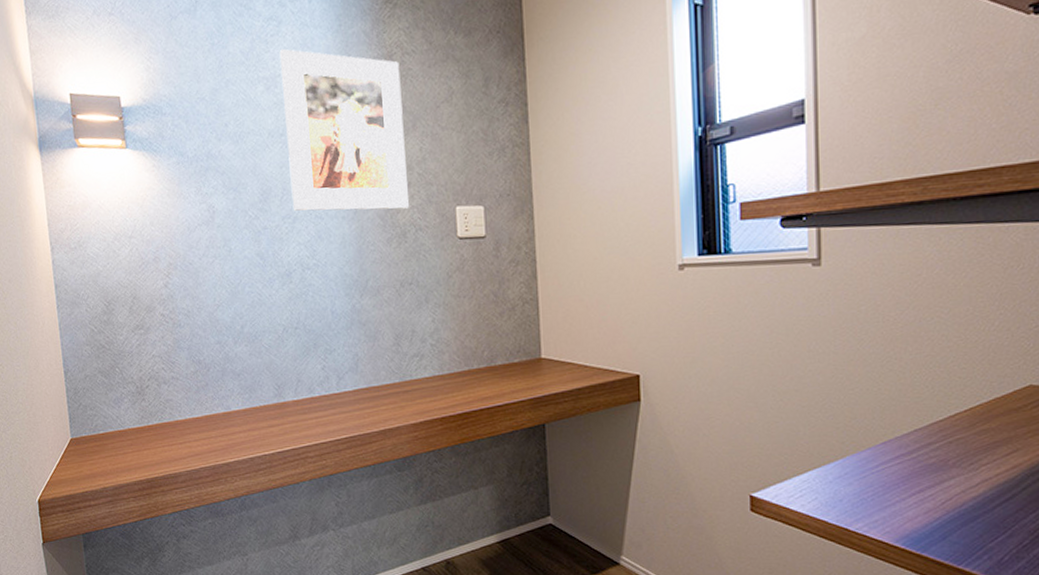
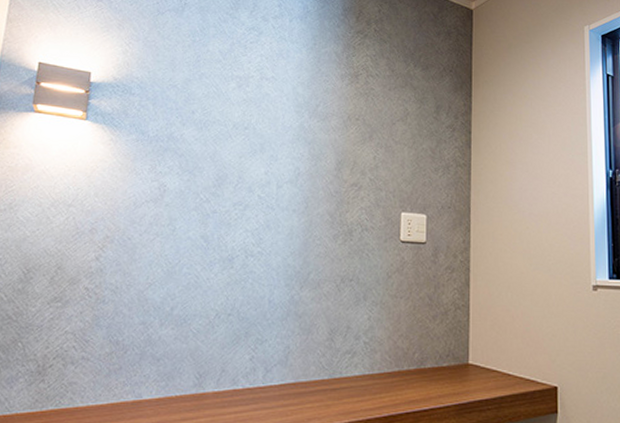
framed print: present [279,48,410,211] -> none [245,55,364,209]

